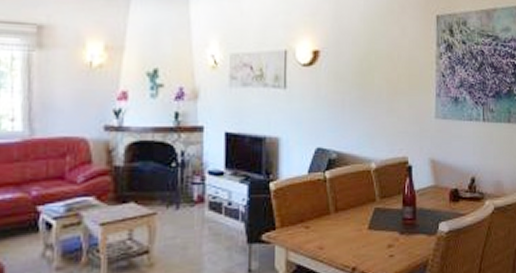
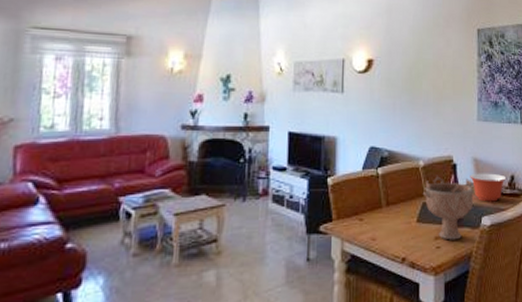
decorative bowl: none [374,179,431,248] -> present [422,176,474,240]
mixing bowl: none [426,175,467,207] -> present [470,173,507,202]

